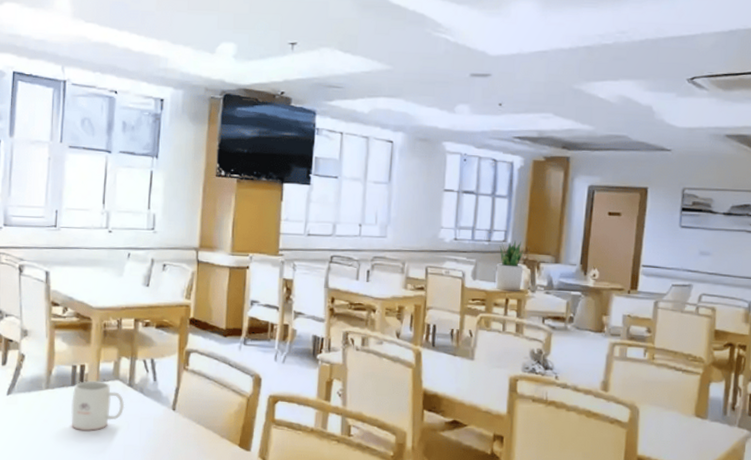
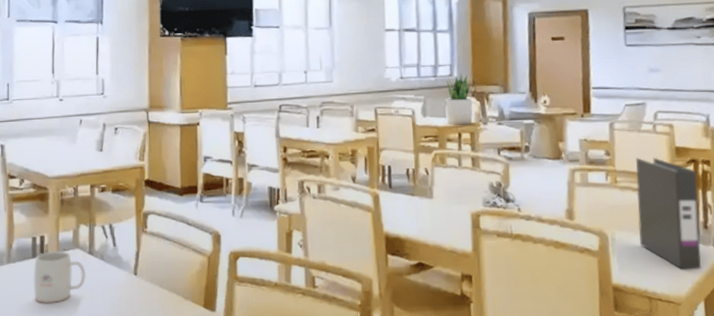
binder: none [668,337,732,448] -> present [636,157,702,270]

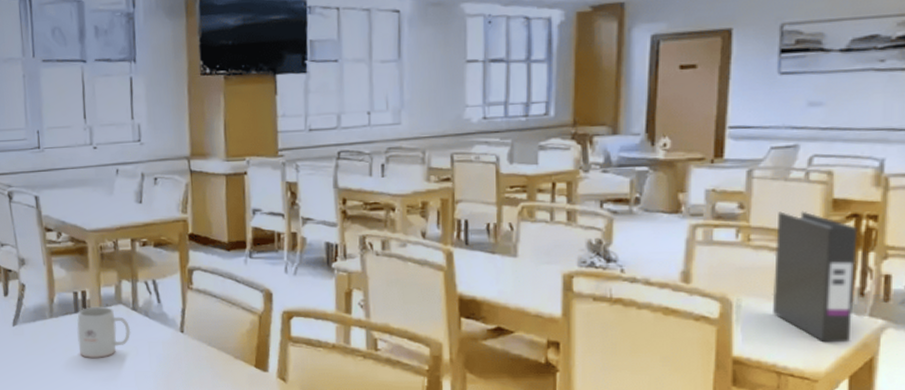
planter: present [445,73,473,125] -> none [537,112,572,173]

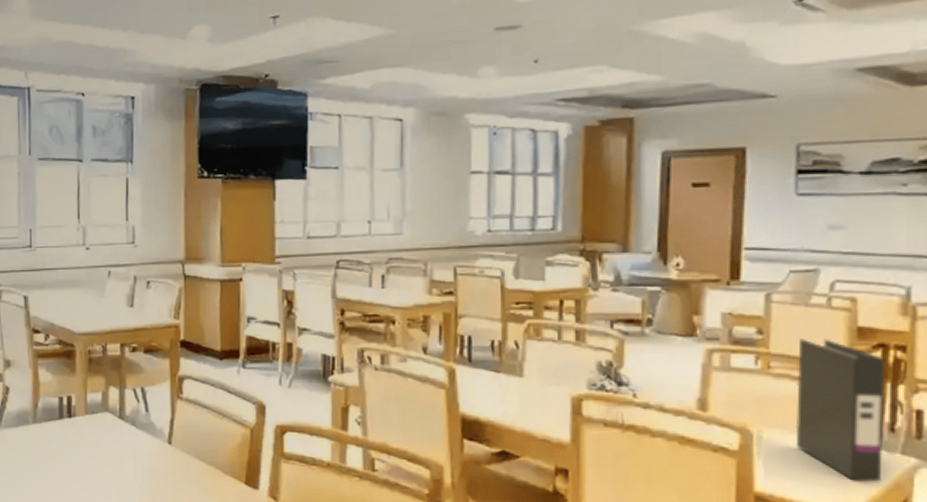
mug: present [77,306,131,359] -> none [60,413,117,469]

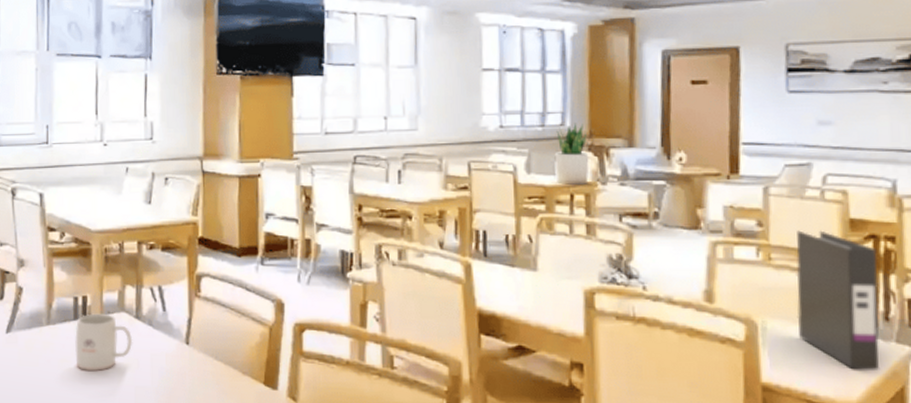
mug: none [60,413,117,469] -> present [75,313,133,372]
planter: none [544,227,581,290] -> present [555,123,589,185]

